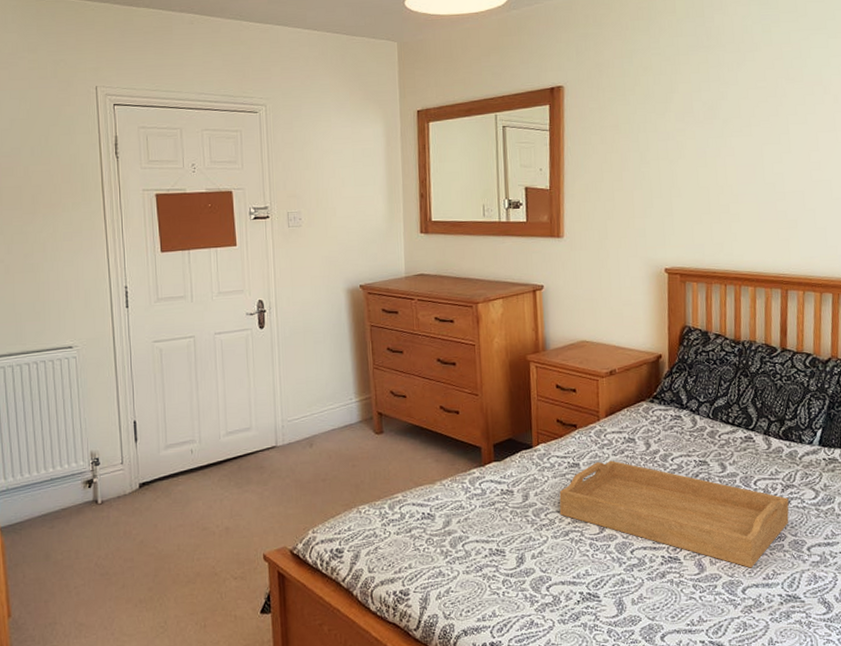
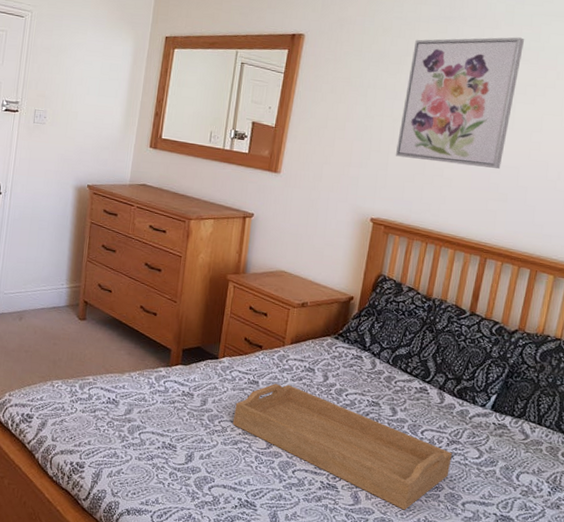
wall art: none [677,56,786,200] -> present [395,37,524,169]

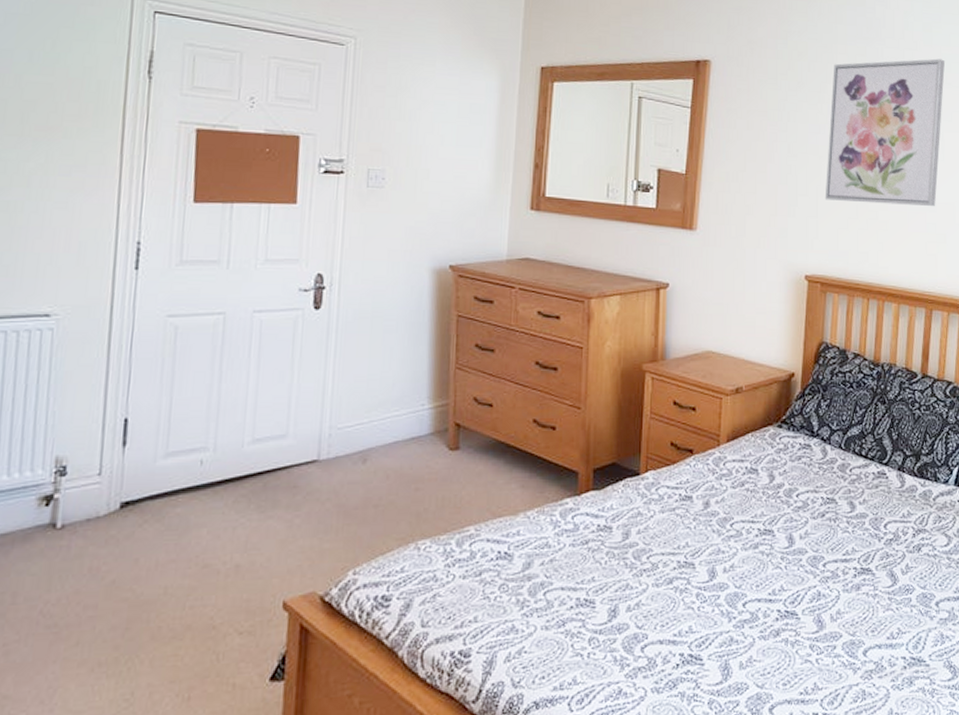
serving tray: present [232,383,452,511] -> none [664,494,920,626]

